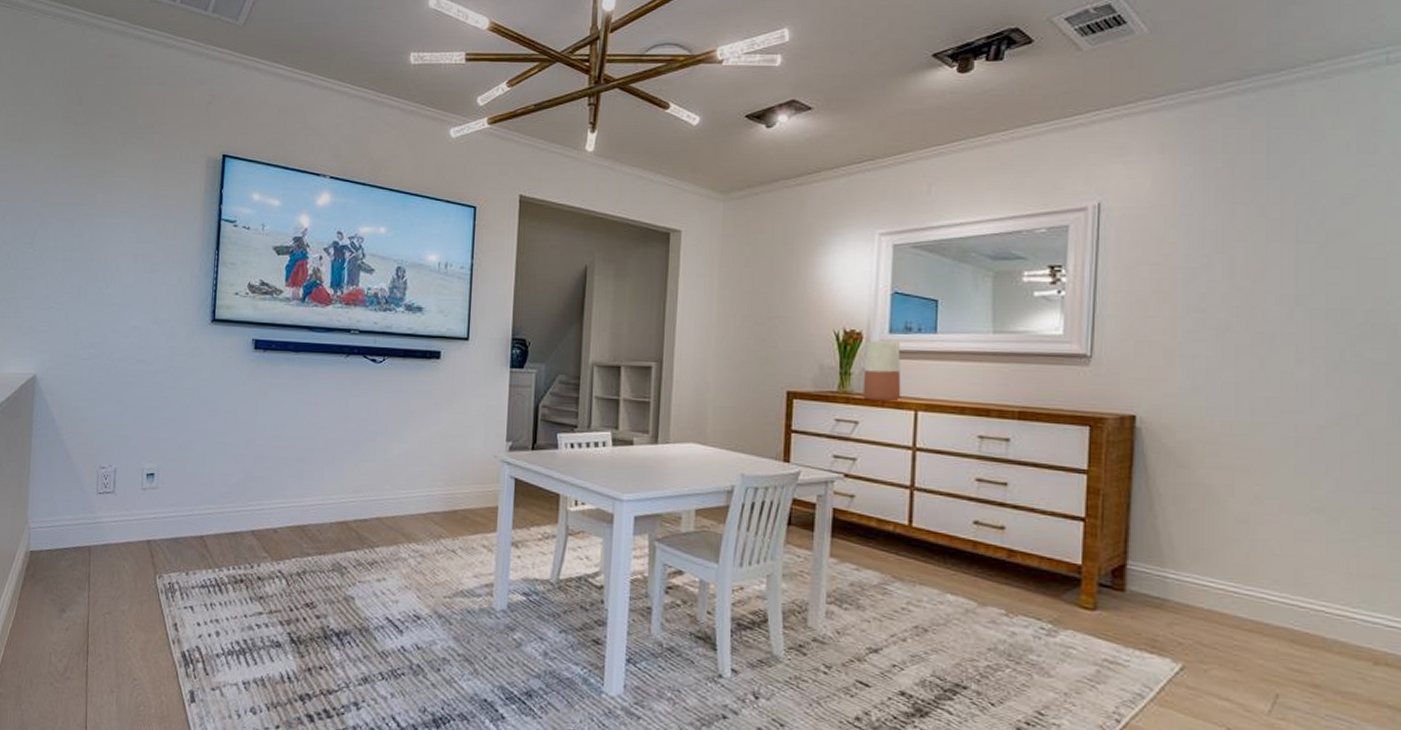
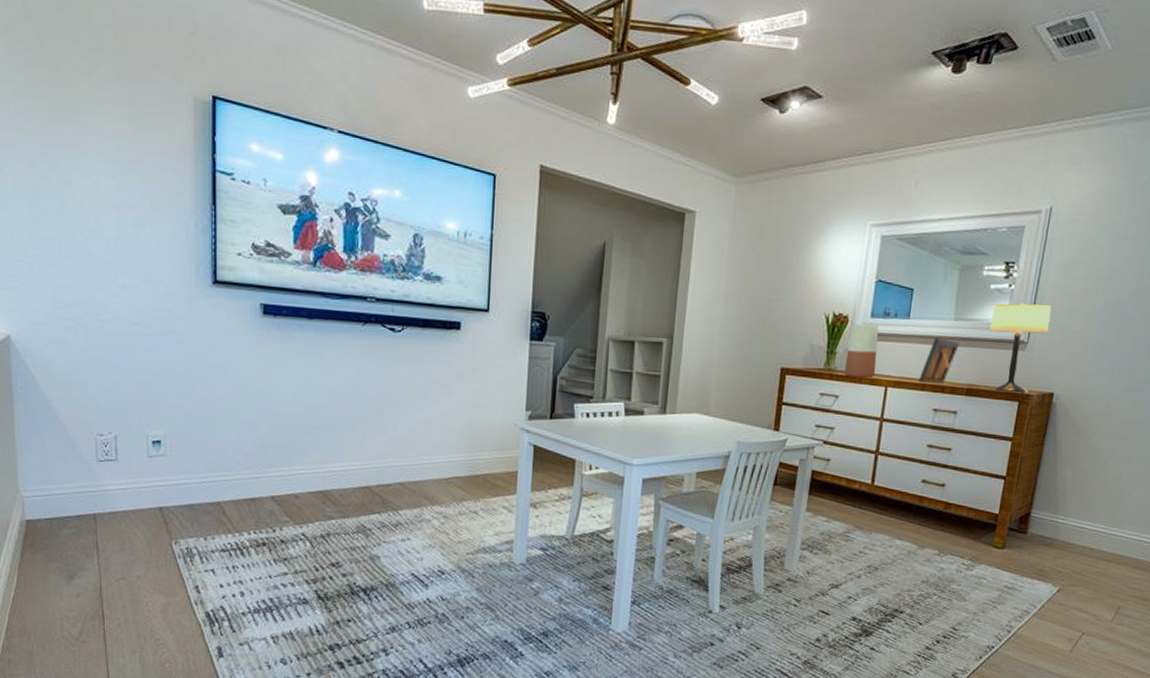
picture frame: none [955,354,1003,408] -> present [918,338,960,385]
table lamp: none [1039,310,1117,417] -> present [989,302,1052,394]

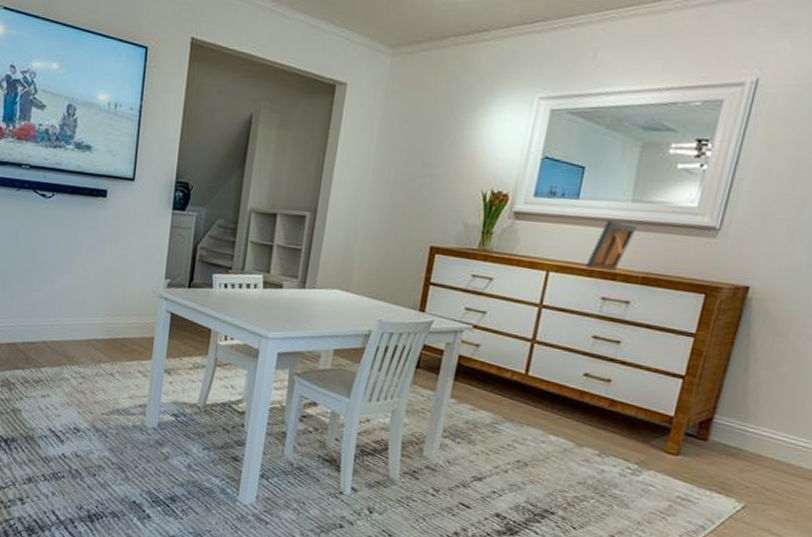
vase: present [844,324,879,379] -> none [500,203,542,262]
table lamp: present [989,302,1052,394] -> none [673,184,753,286]

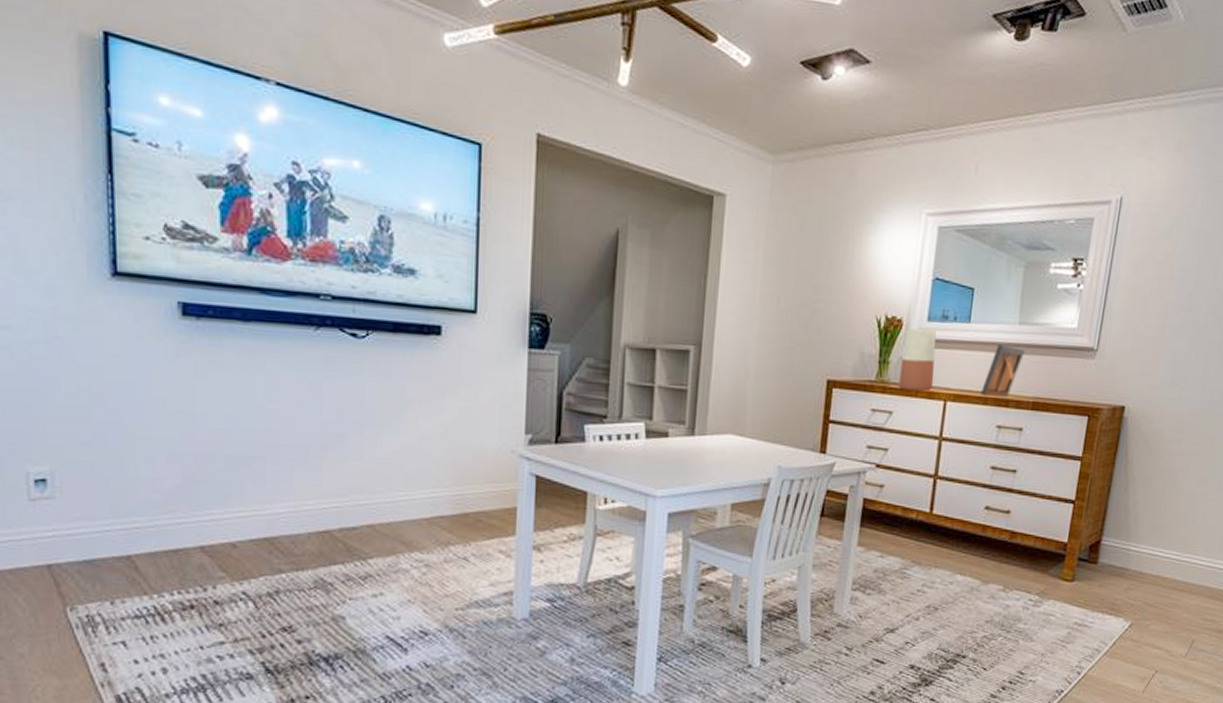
vase: none [500,203,542,262] -> present [898,328,936,392]

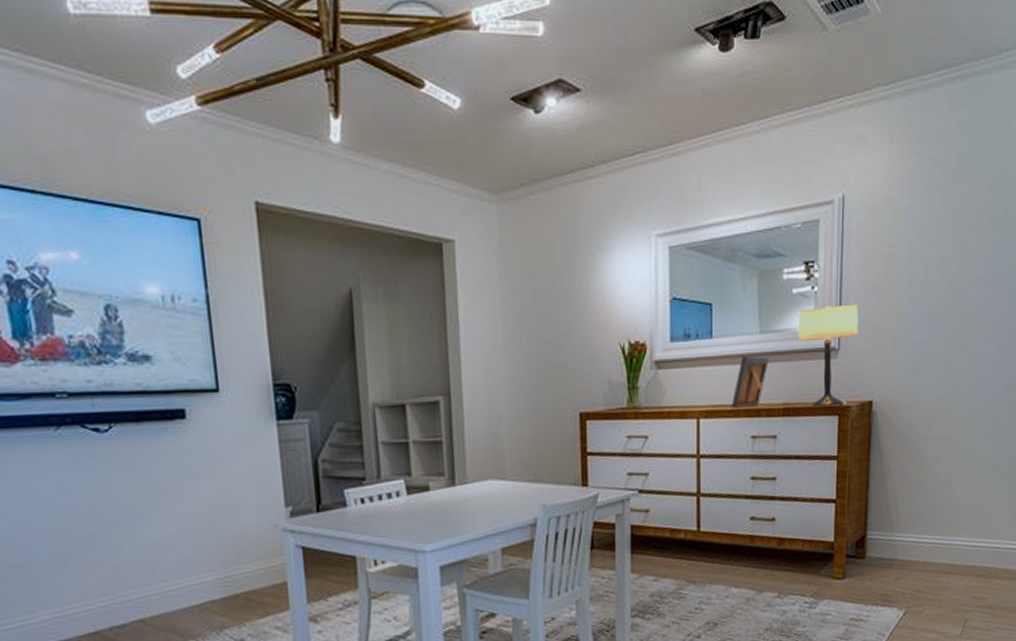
vase: present [898,328,936,392] -> none [649,350,684,413]
table lamp: none [1056,304,1123,407] -> present [797,303,858,407]

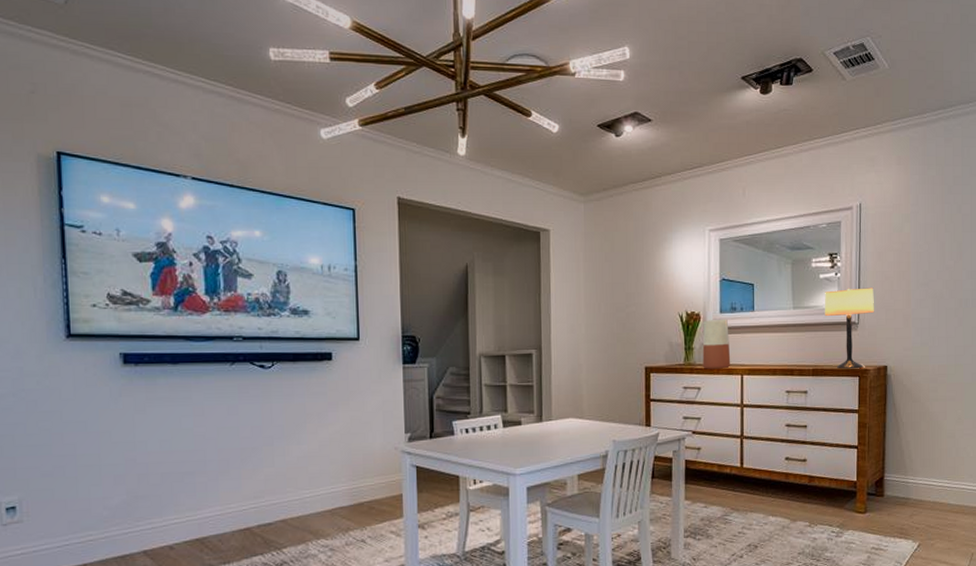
vase: none [649,350,684,413] -> present [702,320,731,369]
picture frame: present [731,355,769,410] -> none [769,326,801,369]

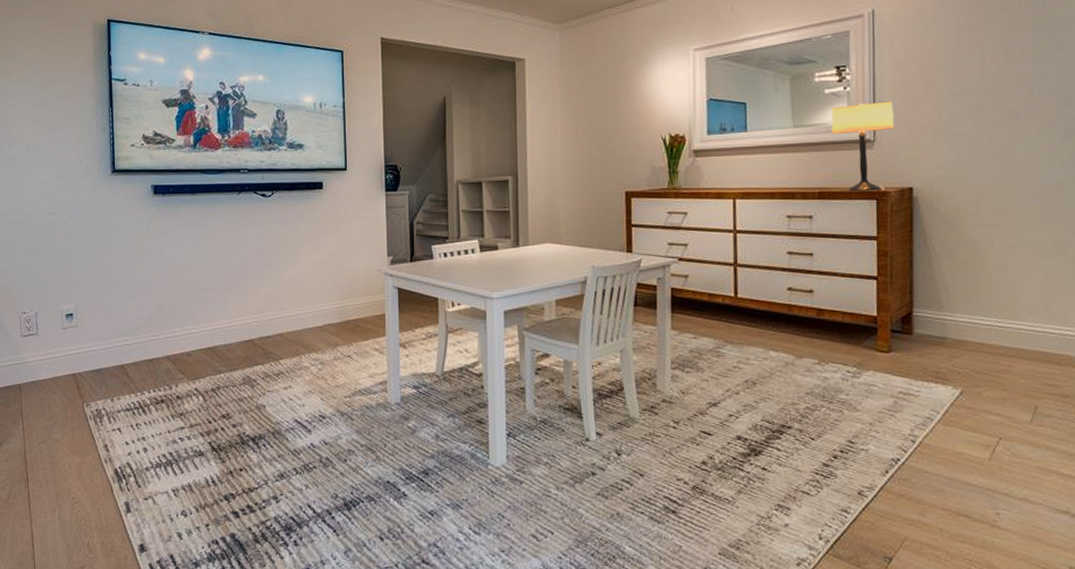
vase: present [702,320,731,369] -> none [688,141,721,194]

